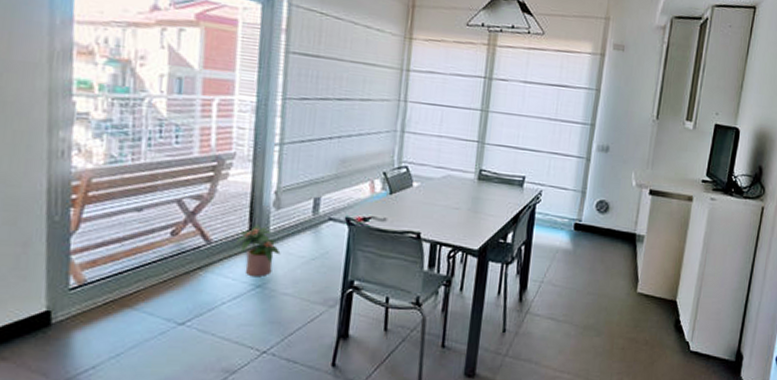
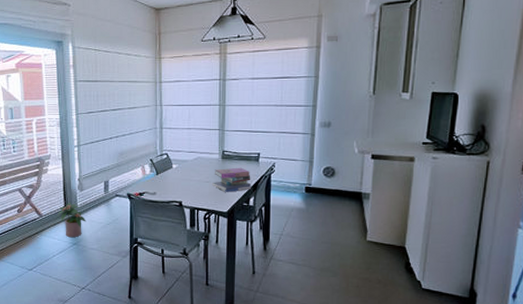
books: none [462,192,512,224] -> present [212,167,251,192]

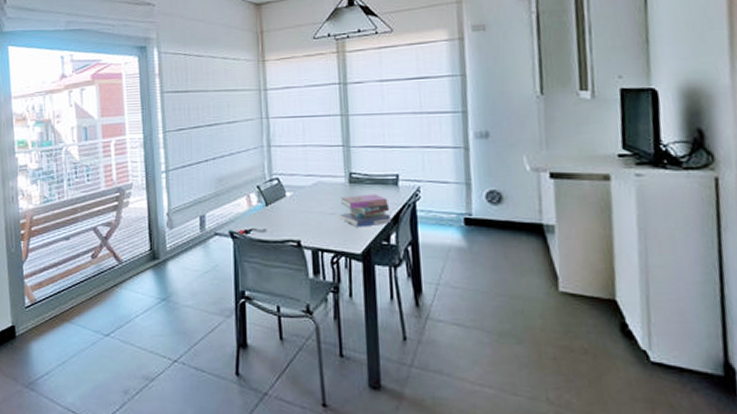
potted plant: present [57,202,86,237] -> none [141,244,178,290]

